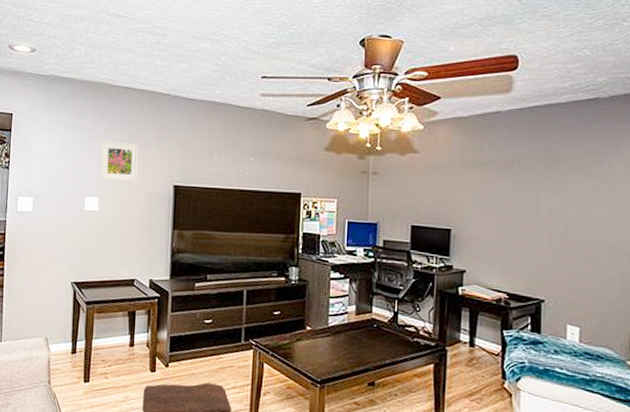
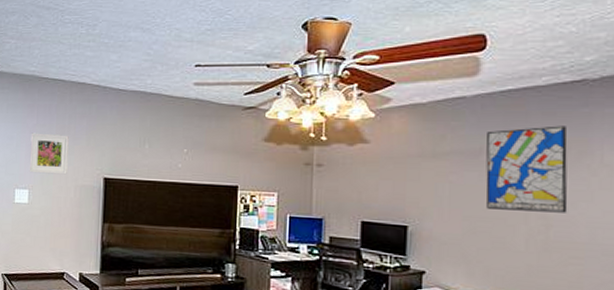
wall art: none [516,138,583,216] -> present [485,125,568,213]

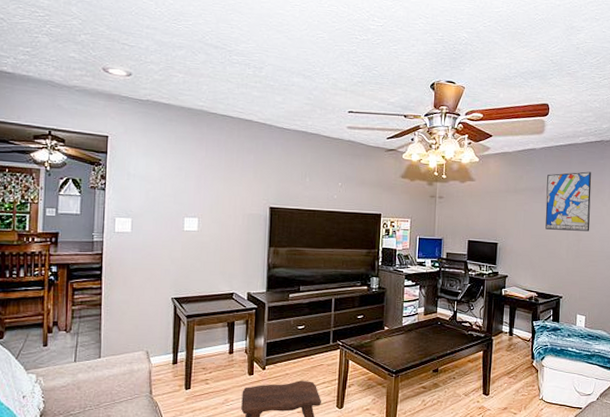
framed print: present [29,133,69,175] -> none [198,164,237,204]

